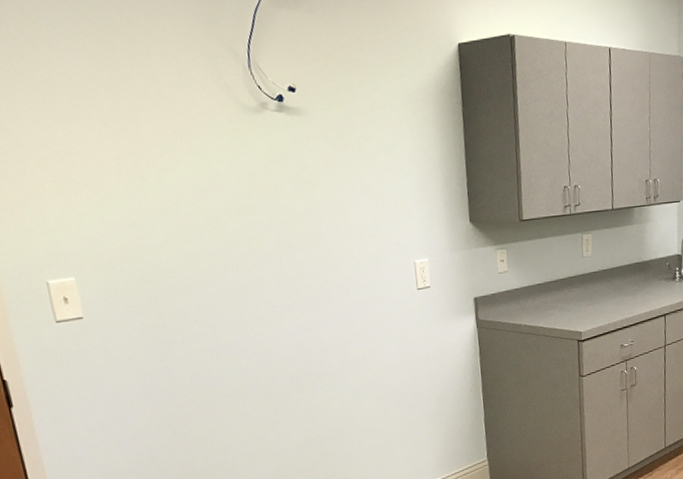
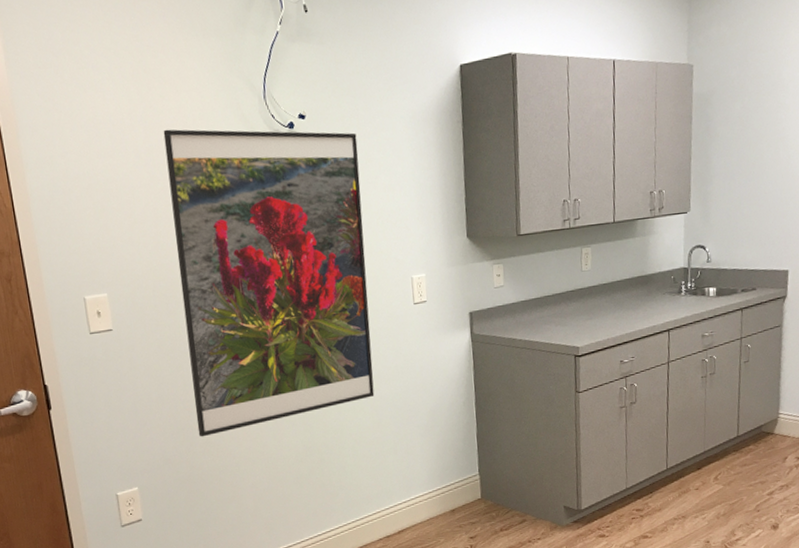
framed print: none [133,96,379,433] -> present [163,129,375,437]

